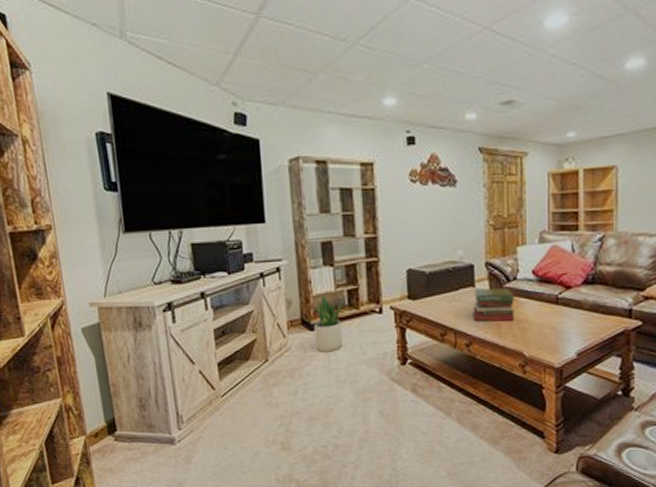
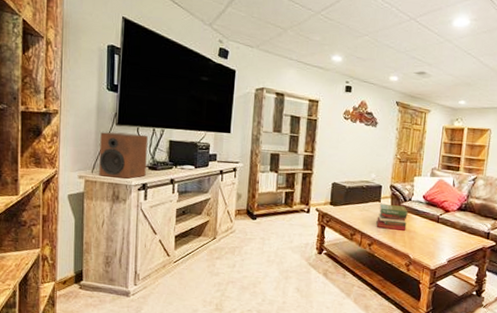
speaker: none [106,240,170,301] -> present [99,132,148,180]
planter: present [313,295,344,352] -> none [255,193,282,238]

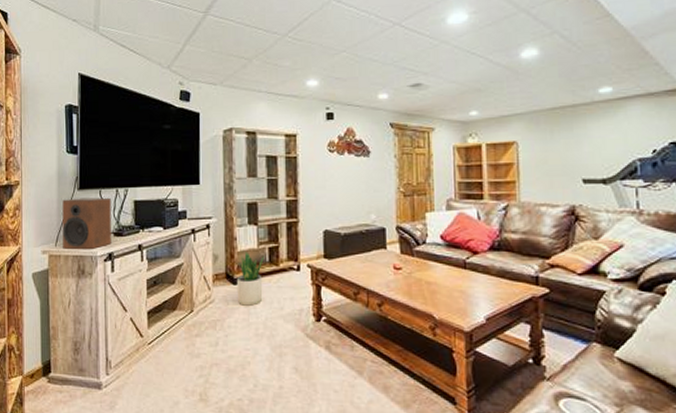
planter: none [255,193,282,238] -> present [236,252,265,306]
books: present [376,203,408,231] -> none [384,250,424,283]

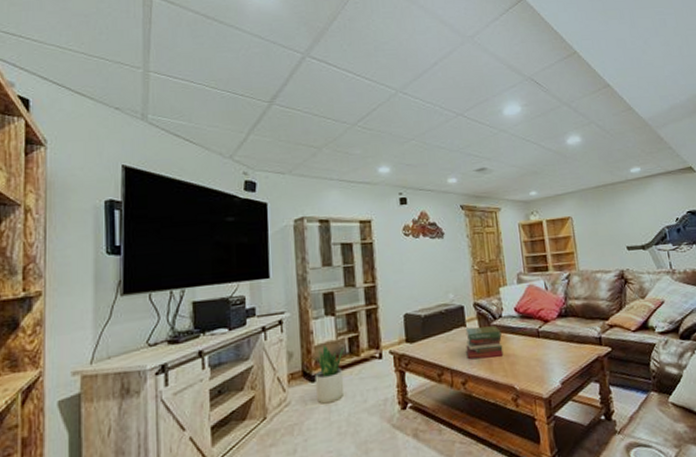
speaker: present [62,197,111,250] -> none [100,301,165,367]
books: none [384,250,424,283] -> present [465,326,504,360]

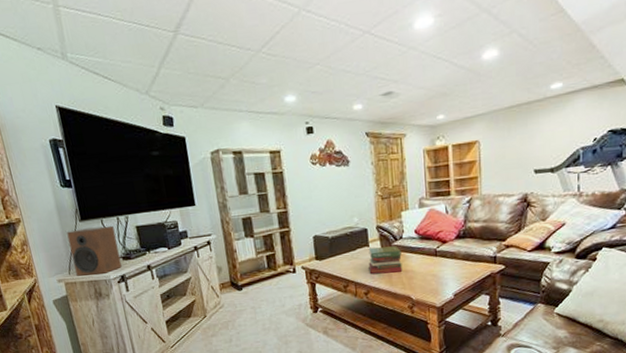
speaker: none [100,301,165,367] -> present [66,225,122,276]
planter: present [314,345,345,404] -> none [241,261,265,307]

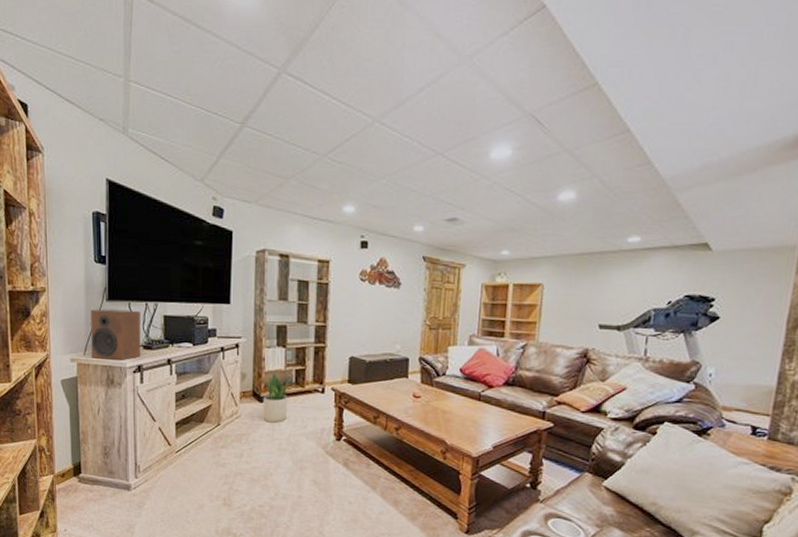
planter: none [241,261,265,307] -> present [262,372,292,423]
books: present [368,246,403,275] -> none [404,379,442,411]

